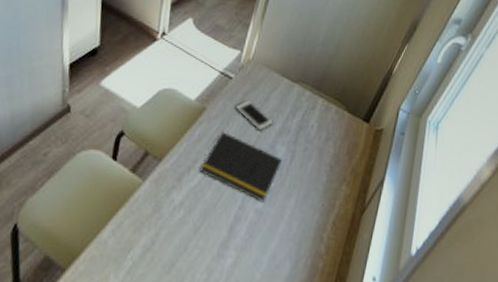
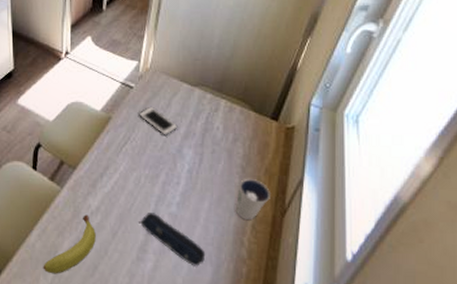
fruit: none [114,210,177,272] -> present [43,215,96,274]
notepad: present [199,132,283,202] -> none [111,139,192,206]
pencil case: none [223,209,287,262] -> present [139,213,206,267]
dixie cup: none [319,176,353,217] -> present [235,178,270,220]

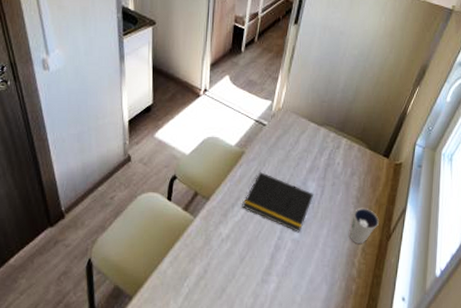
fruit: present [43,215,96,274] -> none [173,242,225,298]
notepad: none [111,139,192,206] -> present [242,172,314,233]
cell phone: present [139,107,178,135] -> none [270,143,304,169]
pencil case: present [139,213,206,267] -> none [265,239,322,286]

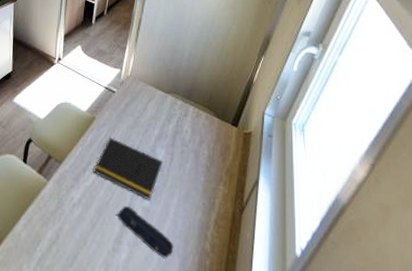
pencil case: none [265,239,322,286] -> present [116,206,174,258]
dixie cup: present [349,207,379,243] -> none [200,177,231,215]

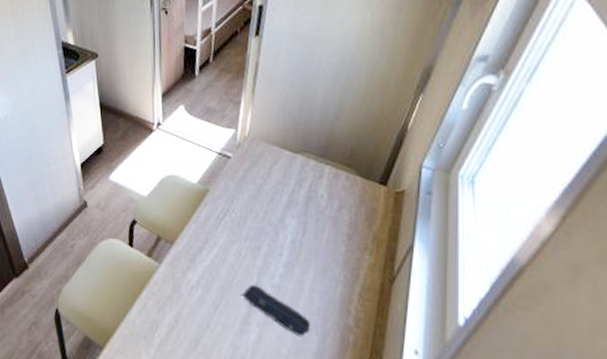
notepad: present [93,138,164,201] -> none [211,211,295,277]

